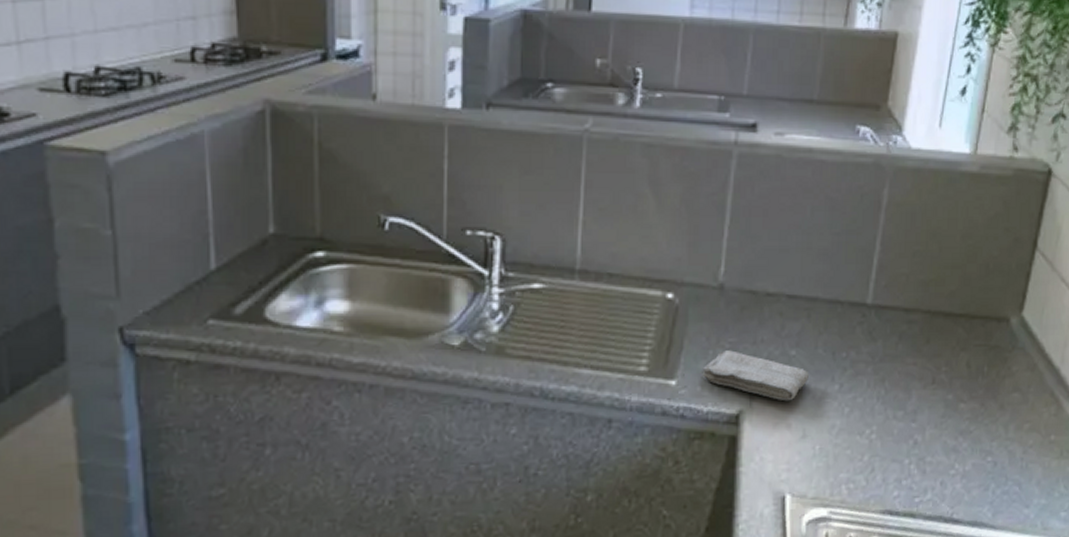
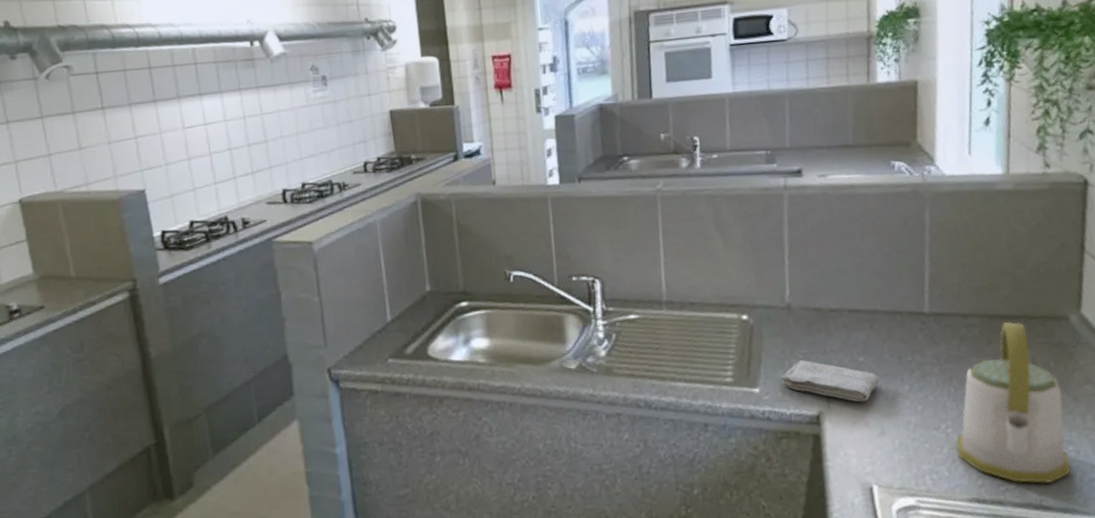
kettle: none [877,319,991,496] -> present [956,321,1071,484]

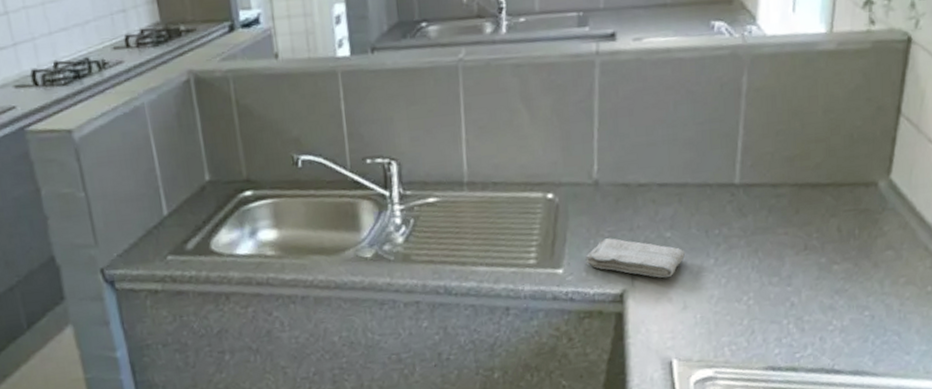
kettle: present [956,321,1071,484] -> none [756,189,865,350]

